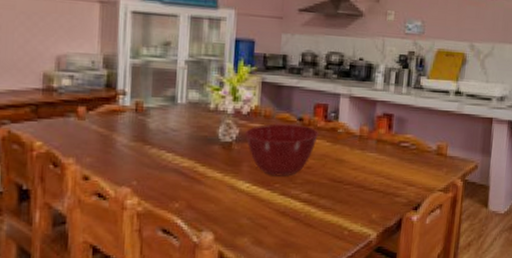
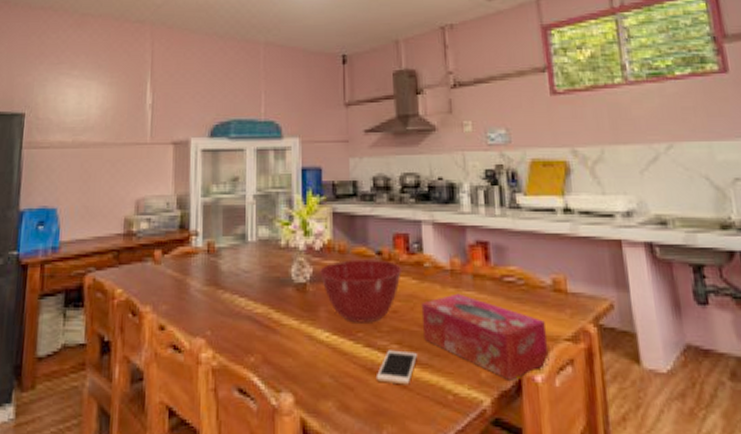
cell phone: none [287,197,323,224] -> present [375,350,417,385]
tissue box: none [330,154,427,220] -> present [421,293,549,380]

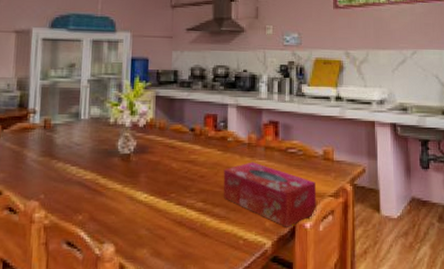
mixing bowl: present [319,258,403,323] -> none [141,134,211,186]
cell phone: present [375,350,417,385] -> none [183,207,217,234]

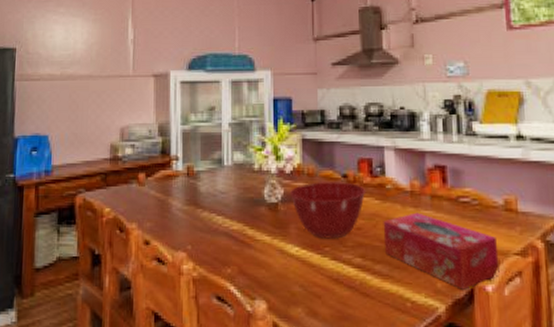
mixing bowl: none [141,134,211,186] -> present [289,180,366,239]

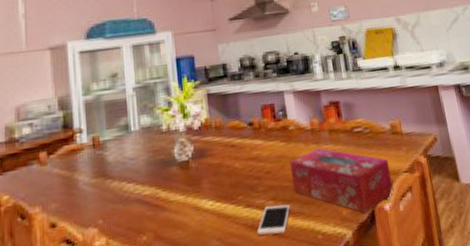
mixing bowl: present [289,180,366,239] -> none [199,129,272,189]
cell phone: none [341,262,379,294] -> present [256,204,290,236]

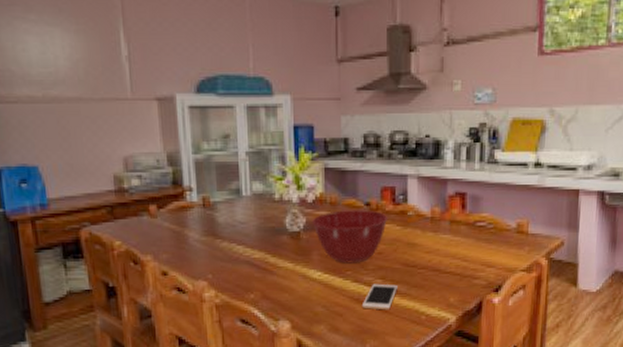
mixing bowl: none [199,129,272,189] -> present [311,209,389,264]
tissue box: present [289,148,394,213] -> none [403,237,507,303]

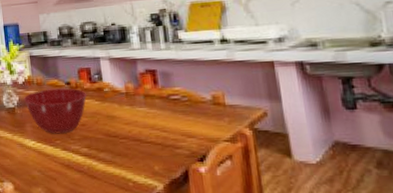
cell phone: present [361,283,397,310] -> none [72,152,103,176]

